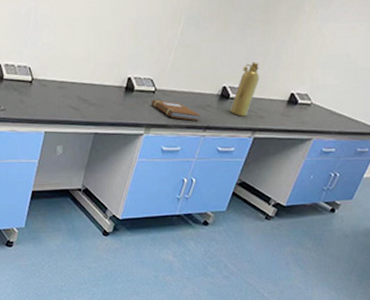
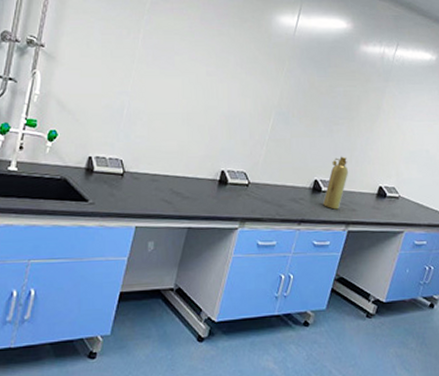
notebook: present [152,99,200,122] -> none [245,193,294,215]

